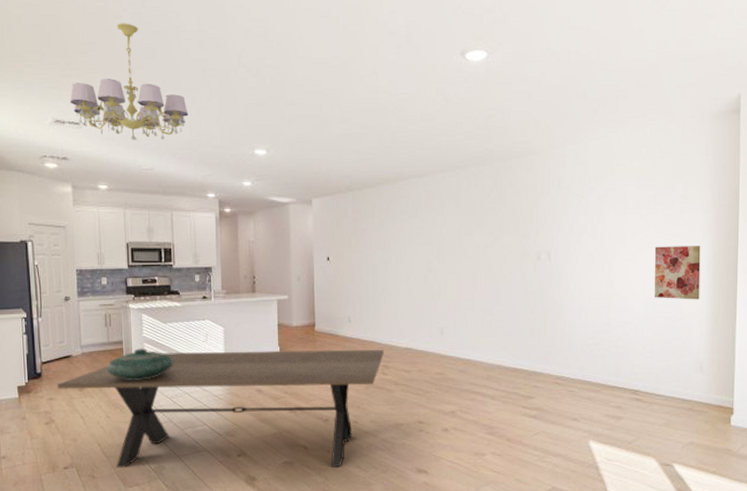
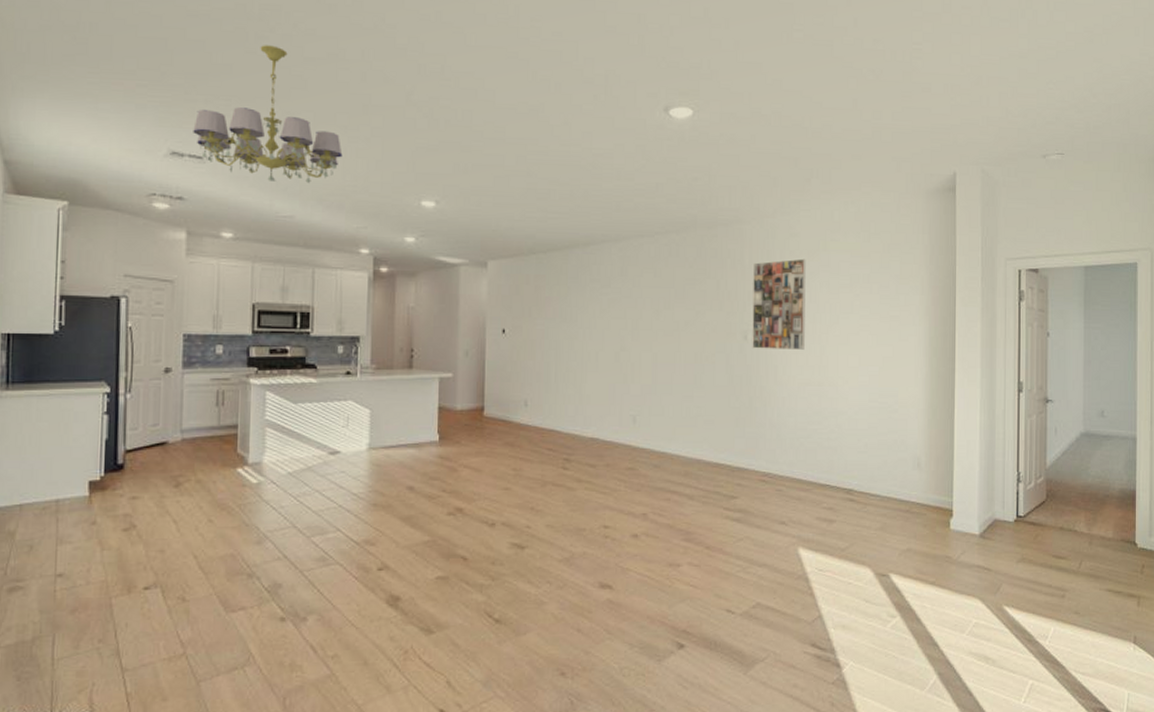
dining table: present [57,349,384,468] -> none [144,438,565,587]
decorative bowl: present [106,348,174,381] -> none [213,434,304,475]
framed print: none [545,184,594,267] -> present [752,258,806,350]
wall art: present [654,246,701,300] -> none [869,329,918,389]

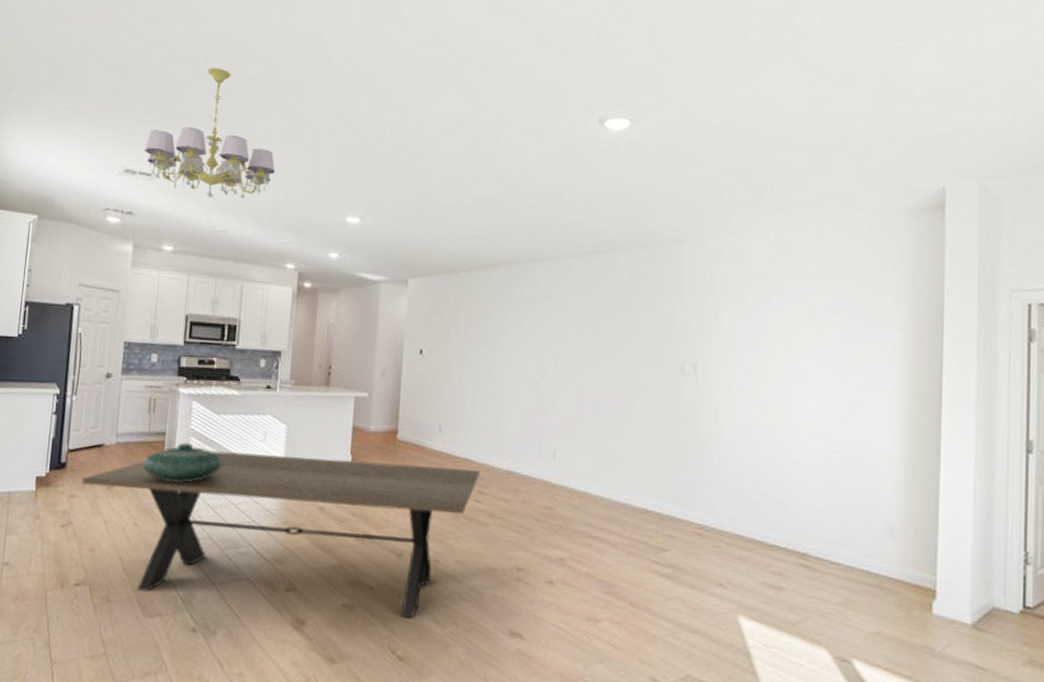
dining table: none [144,438,565,587] -> present [81,451,479,619]
decorative bowl: none [213,434,304,475] -> present [142,442,224,483]
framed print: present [752,258,806,350] -> none [690,284,756,387]

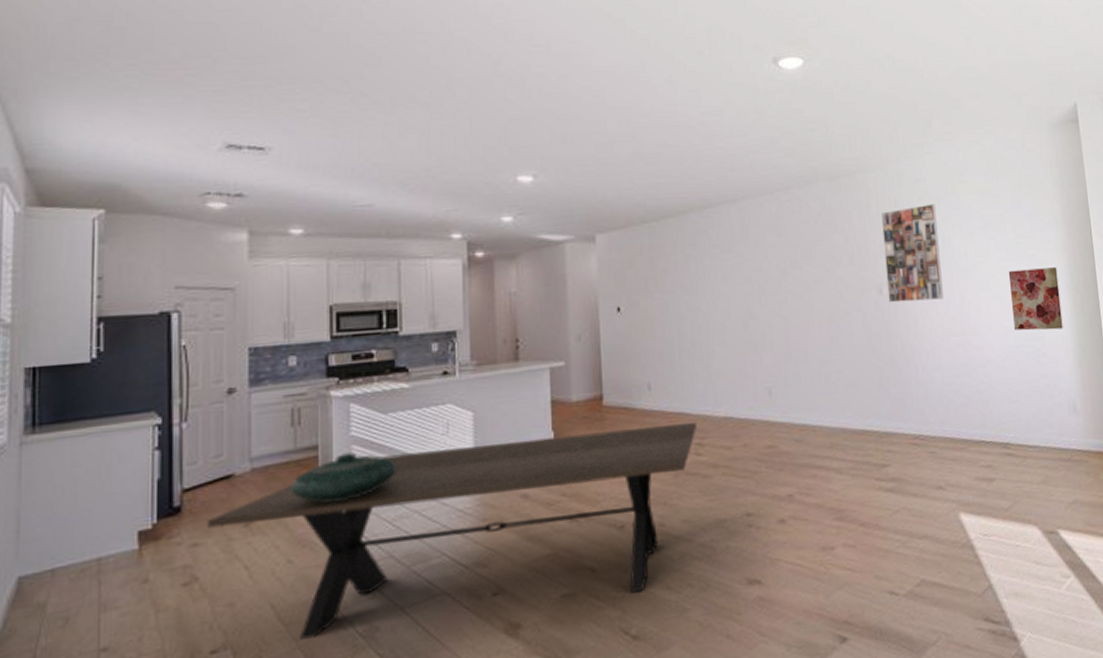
chandelier: present [145,68,275,199] -> none [252,22,426,169]
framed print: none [690,284,756,387] -> present [881,203,944,303]
wall art: none [831,367,893,441] -> present [1008,267,1063,331]

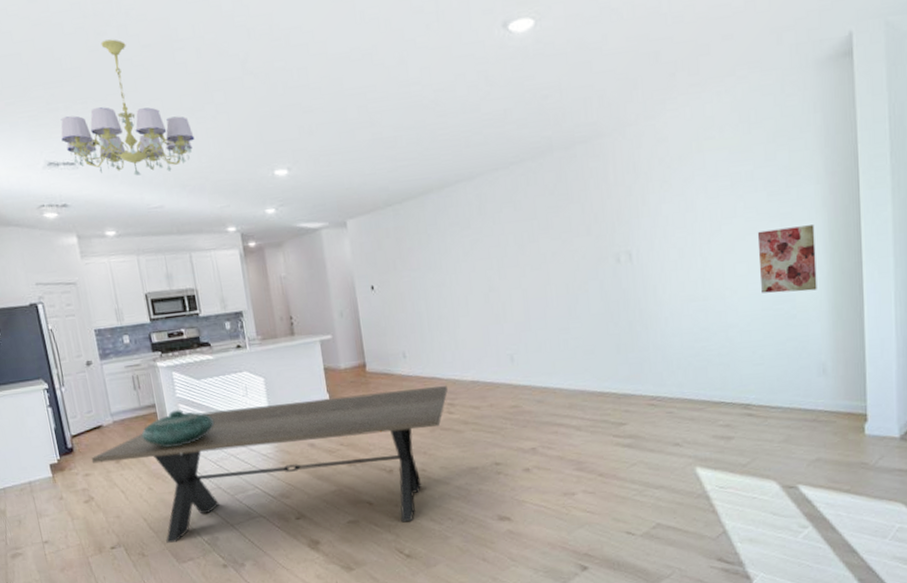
chandelier: none [252,22,426,169] -> present [60,39,195,176]
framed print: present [881,203,944,303] -> none [619,165,685,271]

